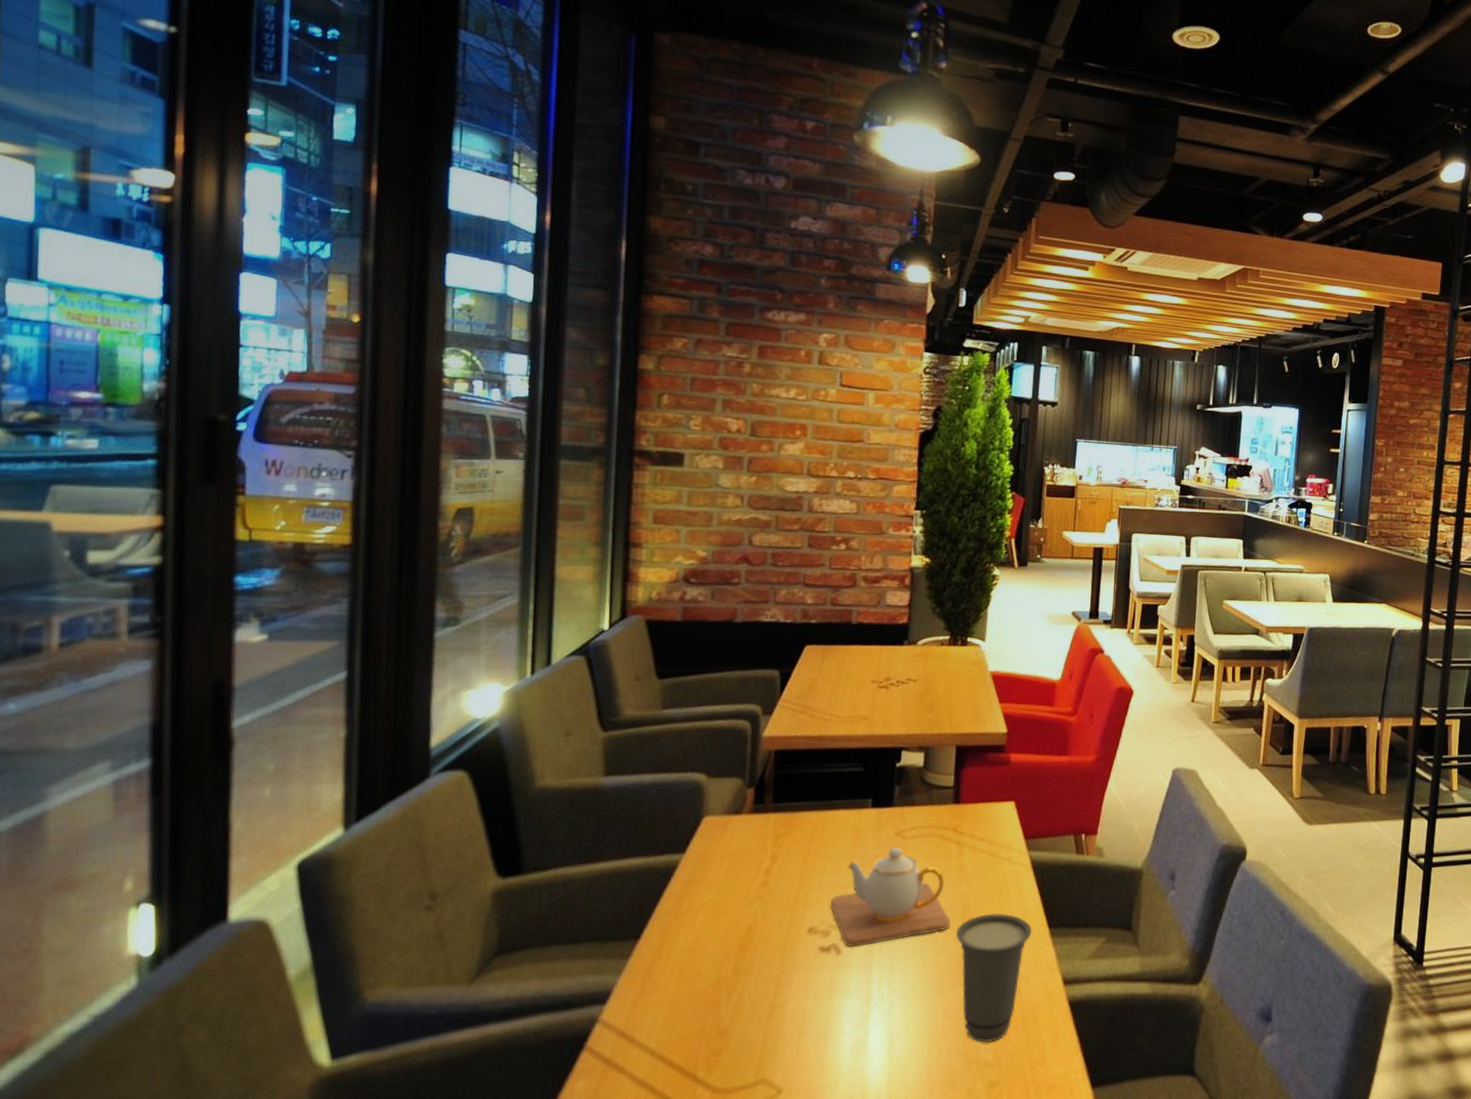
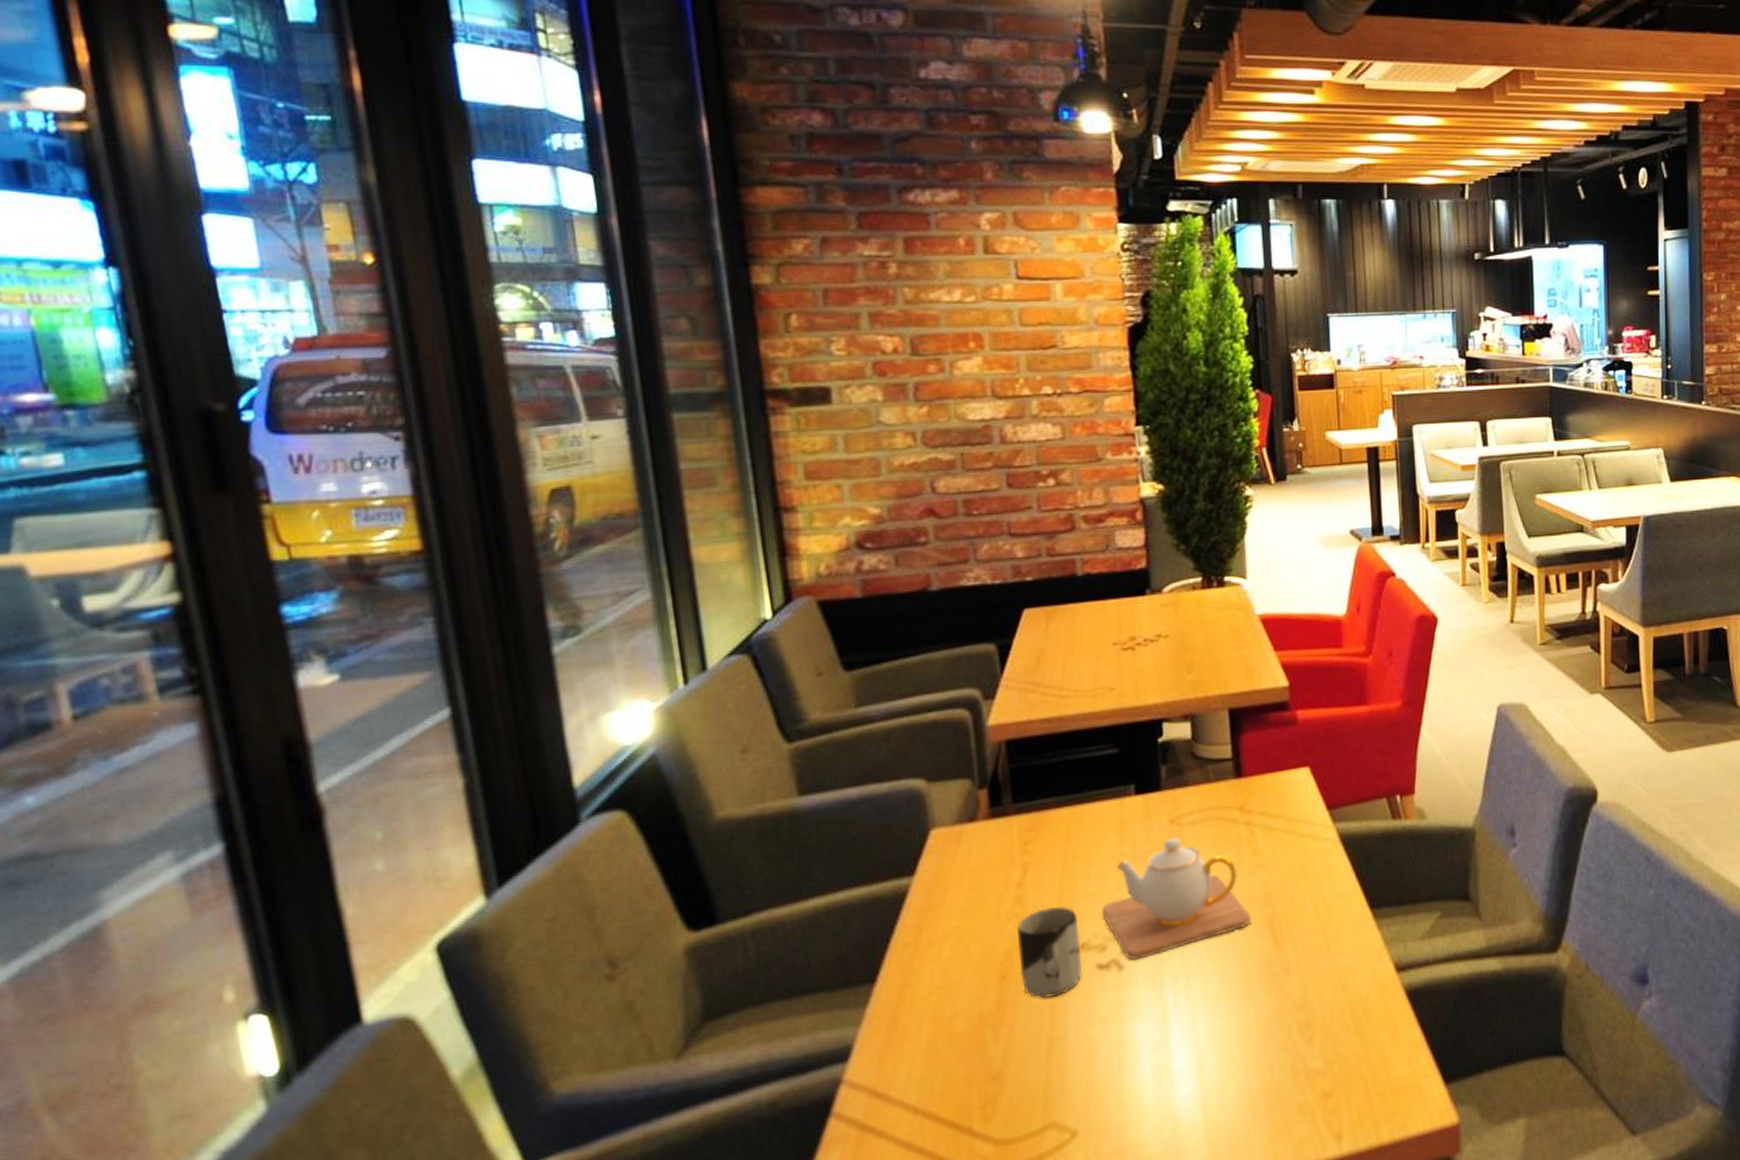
cup: none [756,894,810,971] -> present [1017,907,1083,999]
cup: present [956,913,1032,1043] -> none [1260,899,1351,1049]

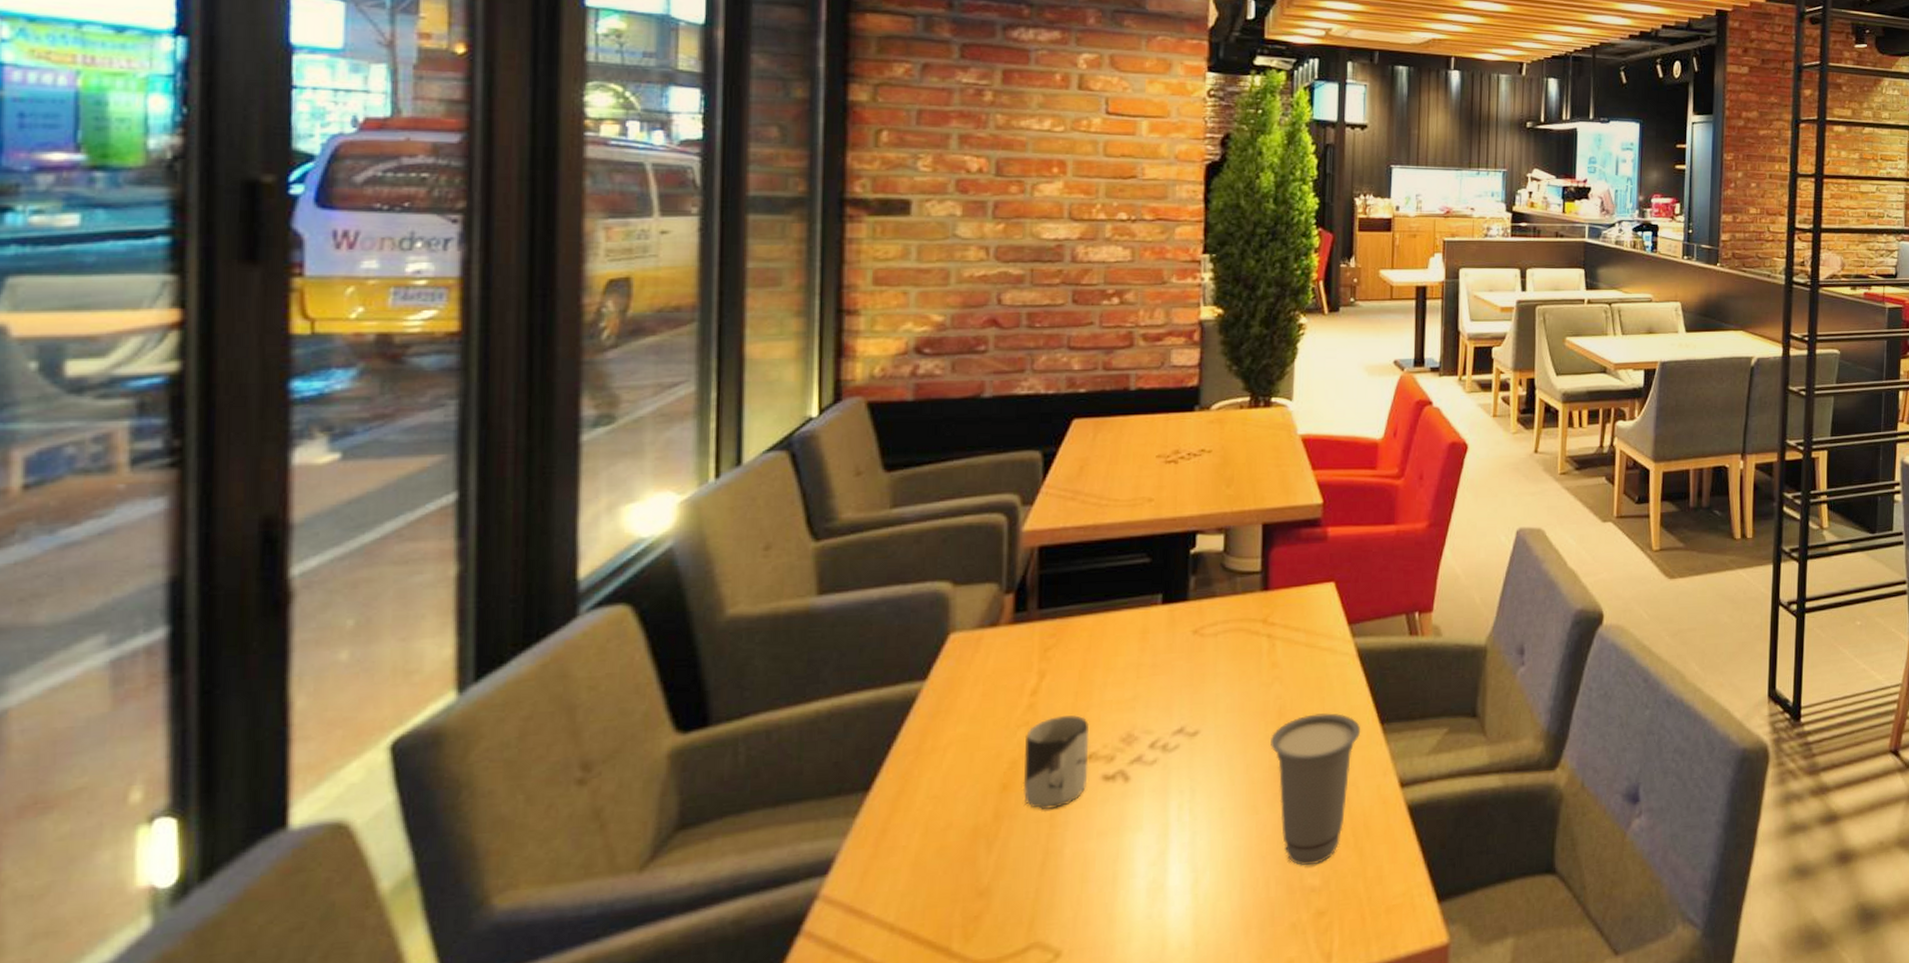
teapot: present [1102,837,1252,960] -> none [1115,647,1264,771]
cup: none [1260,899,1351,1049] -> present [1270,713,1361,865]

